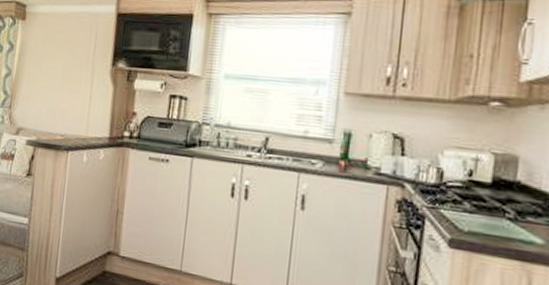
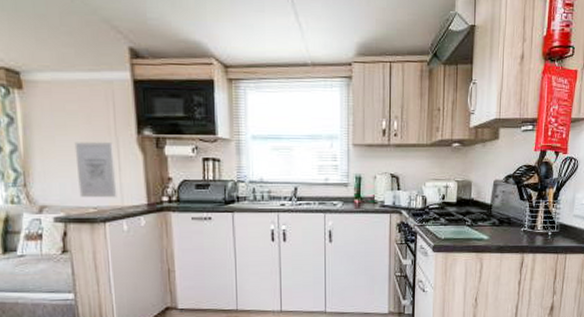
wall art: none [51,70,89,128] -> present [74,142,117,198]

